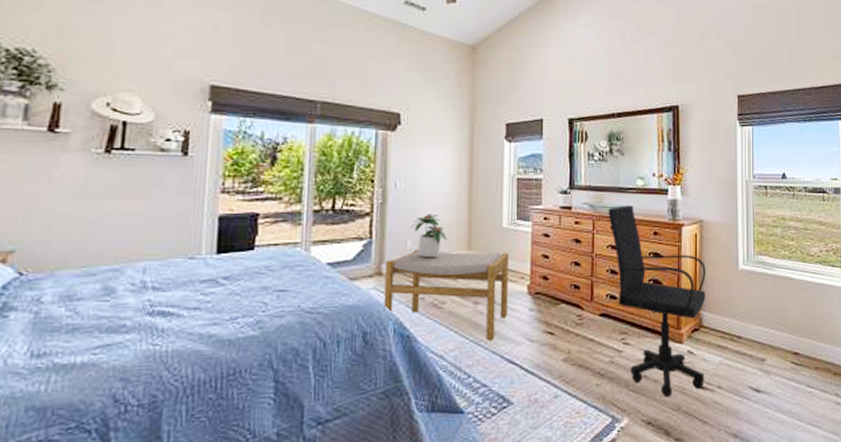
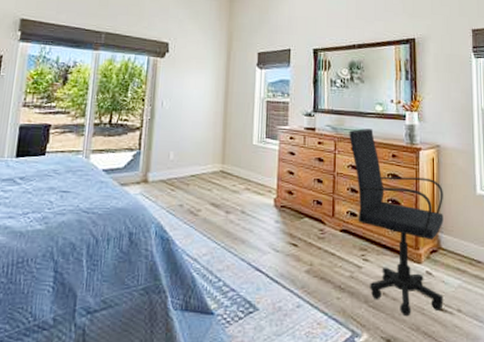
footstool: present [383,249,509,341] -> none [147,161,258,249]
potted plant: present [410,213,448,258] -> none [173,130,205,170]

